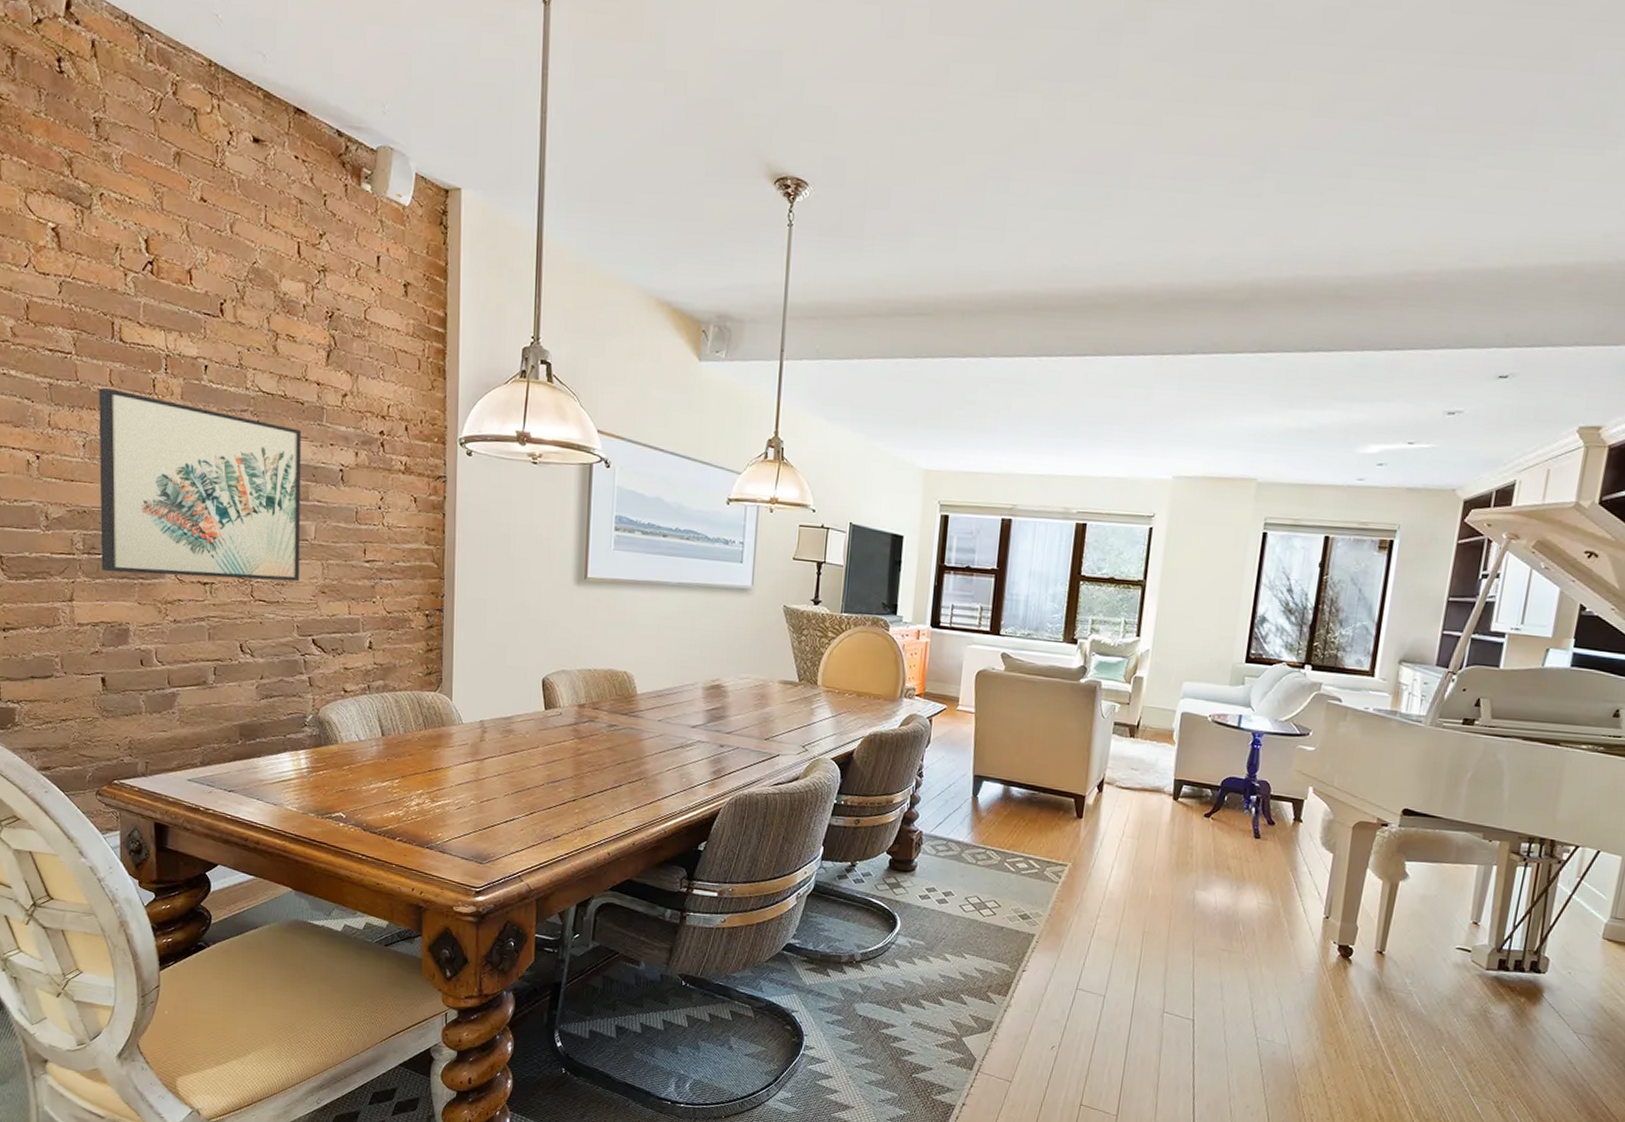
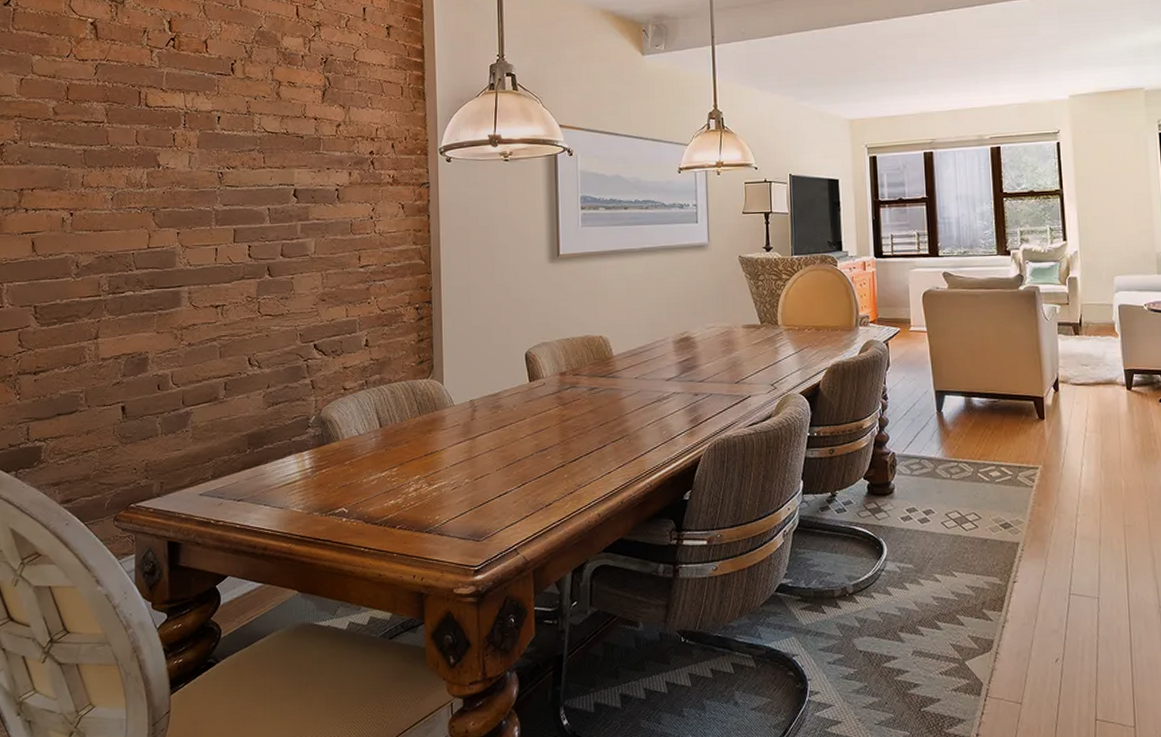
wall art: present [98,388,302,582] -> none [124,147,302,308]

